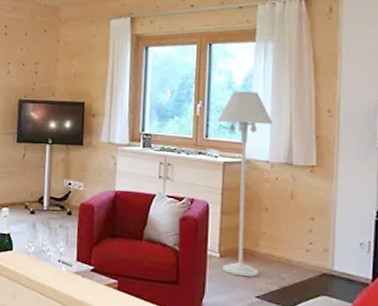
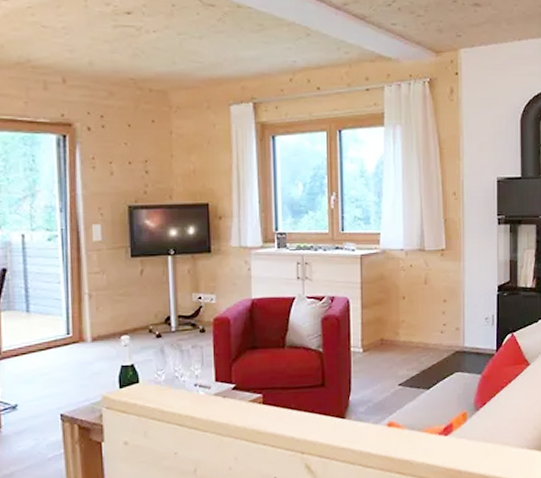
floor lamp: present [217,91,274,277] -> none [351,179,406,368]

